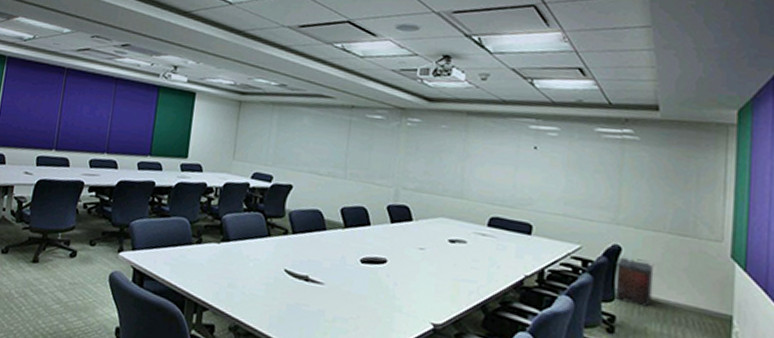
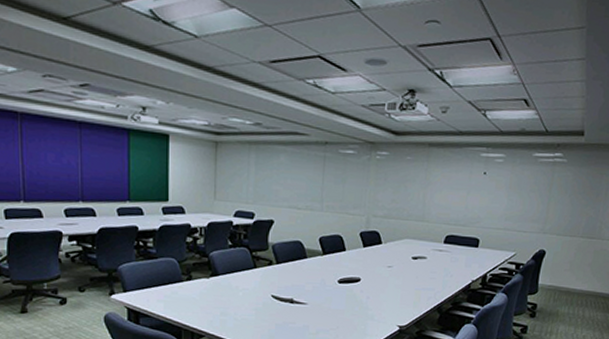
trash bin: present [614,255,655,307] -> none [537,257,569,295]

